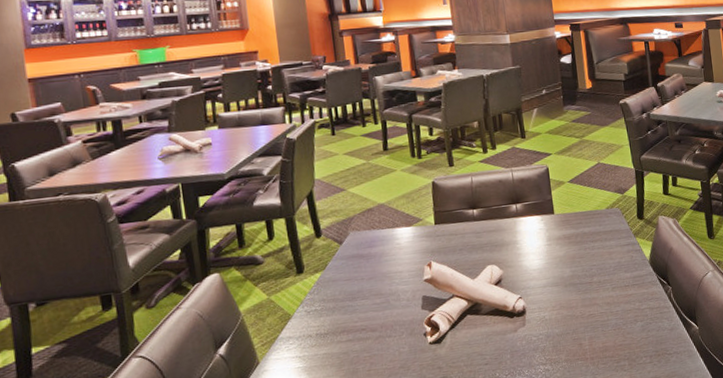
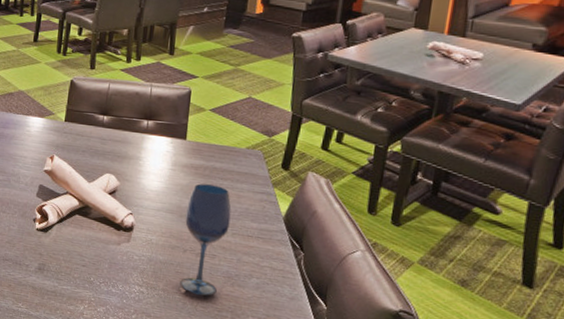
wineglass: none [568,248,613,355] -> present [180,183,232,297]

